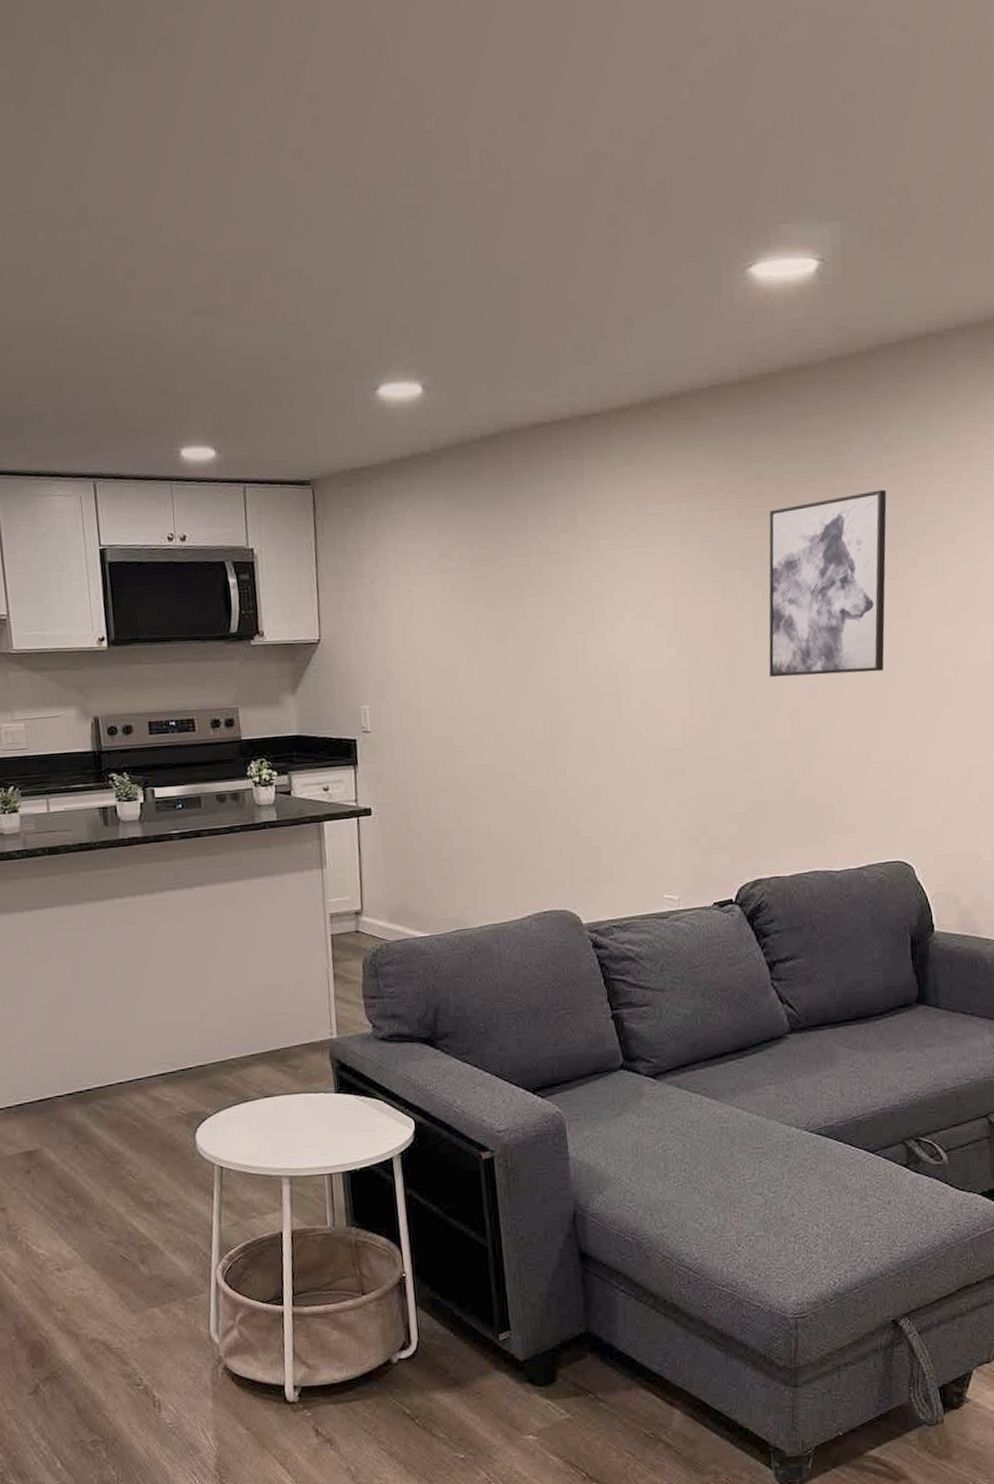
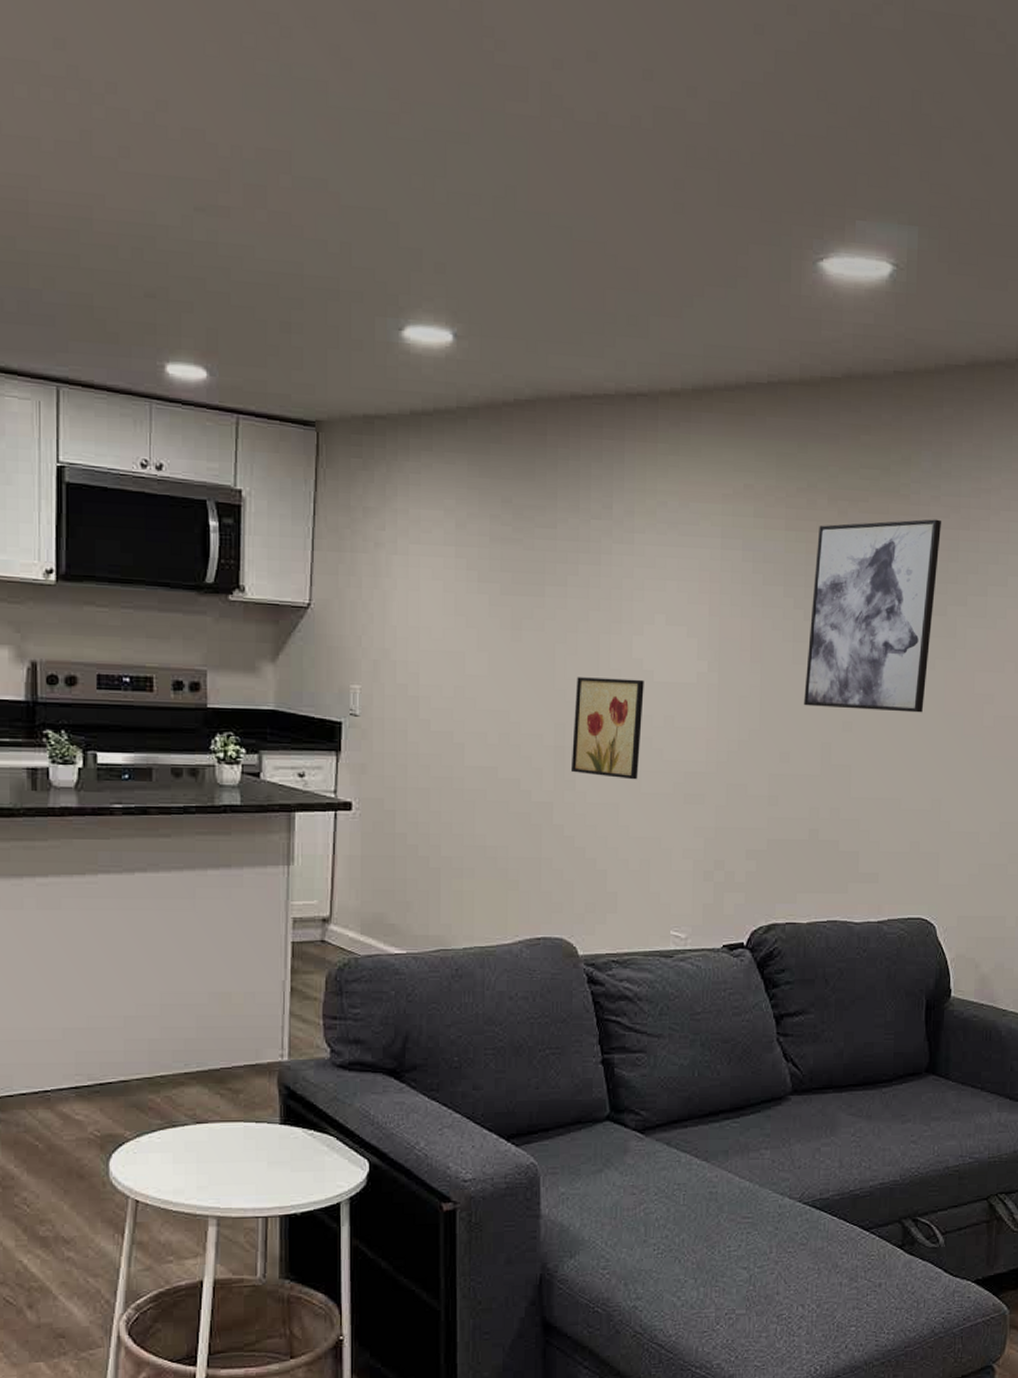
wall art: none [558,671,622,762] -> present [570,677,644,780]

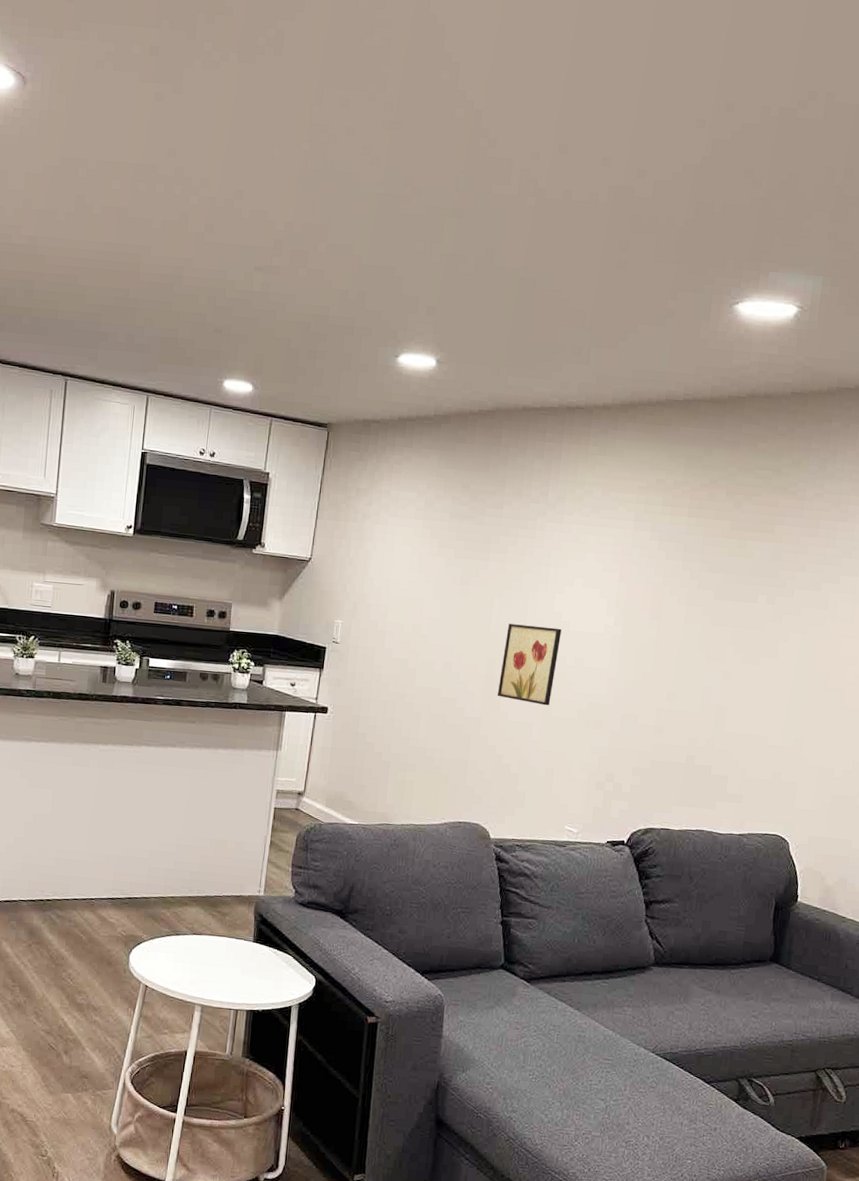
wall art: present [804,519,941,713] -> none [691,512,822,668]

